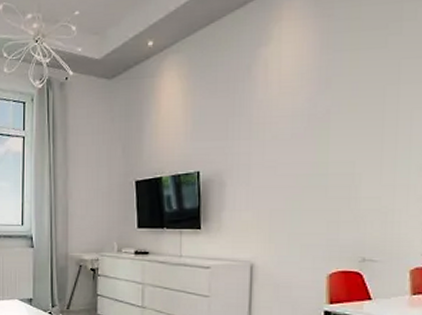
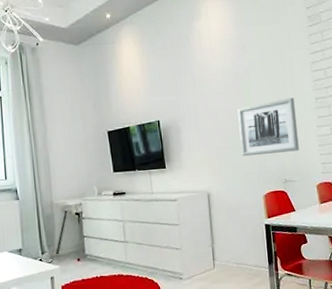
wall art: none [304,150,394,224] -> present [237,98,299,157]

